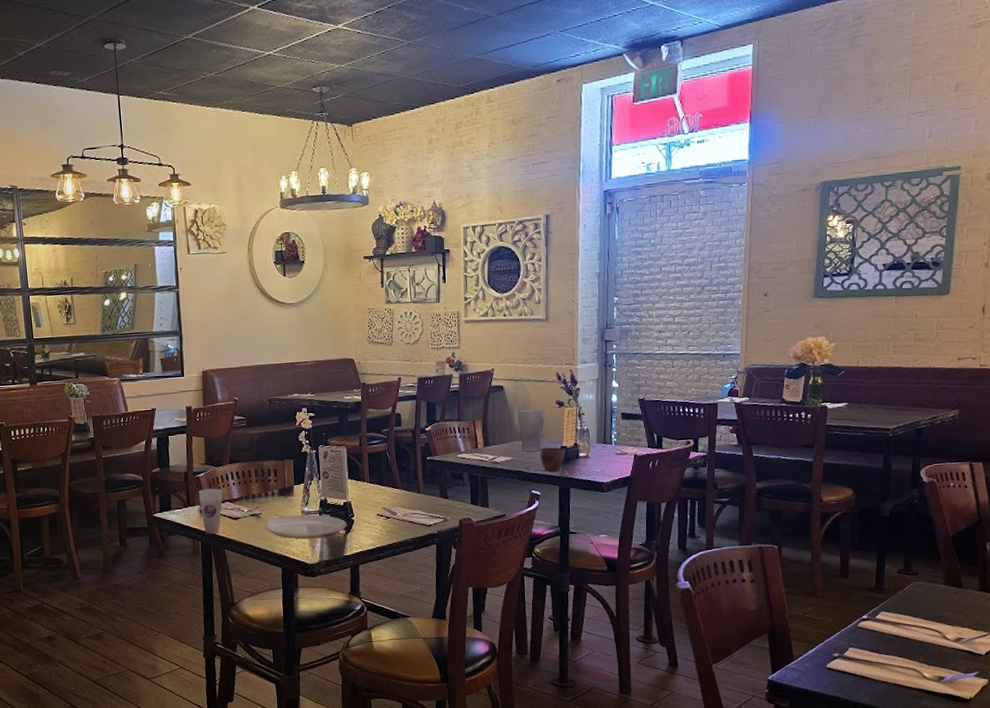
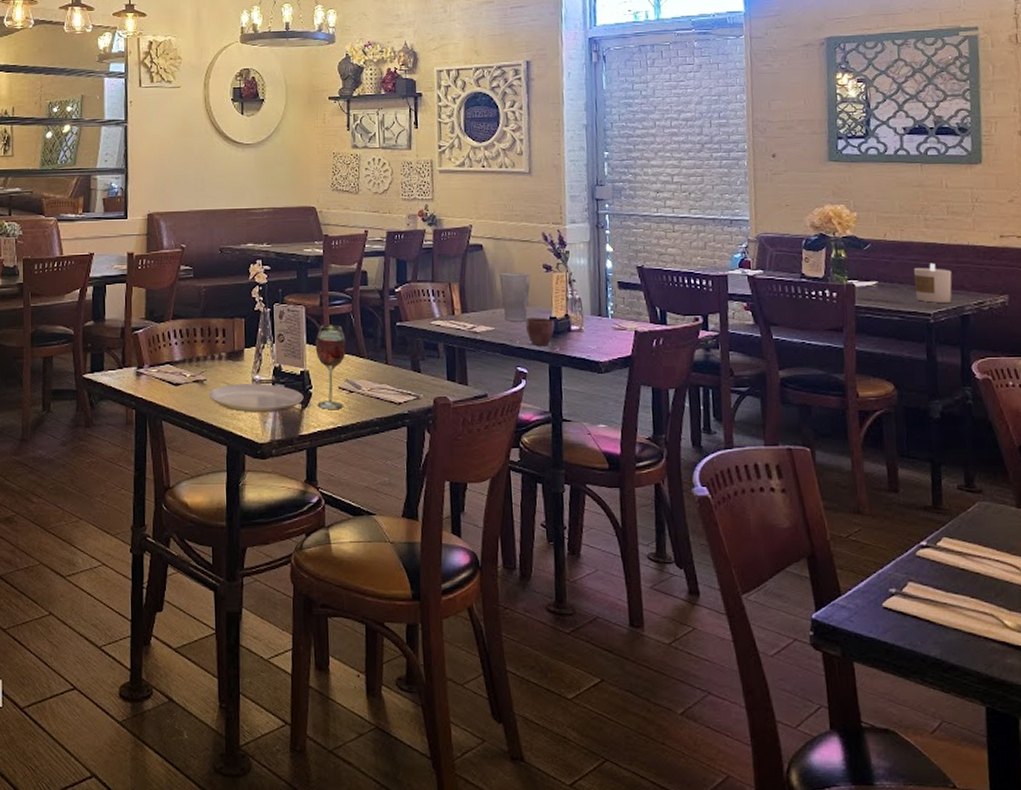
cup: present [198,488,223,534] -> none [135,347,163,401]
wineglass: none [356,461,383,533] -> present [315,324,346,409]
candle: none [879,384,912,420] -> present [913,262,953,304]

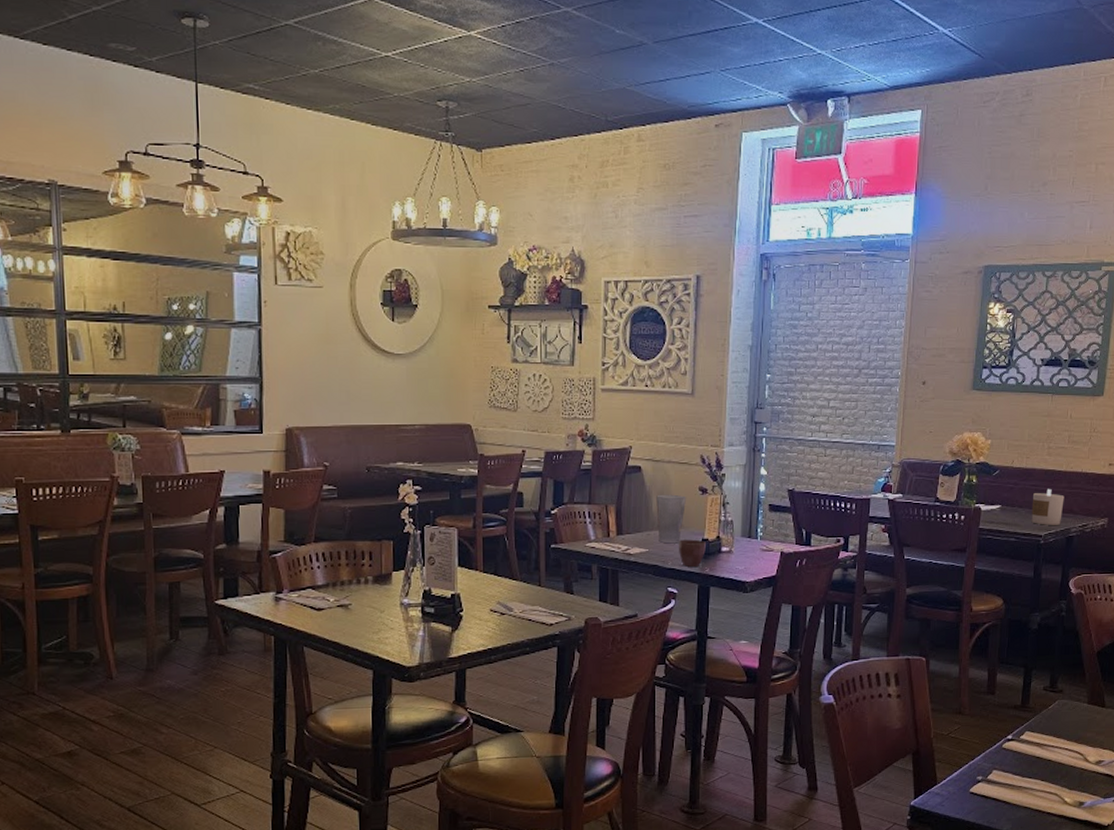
plate: present [209,384,304,413] -> none [354,607,454,637]
wineglass: present [315,324,346,409] -> none [467,547,499,632]

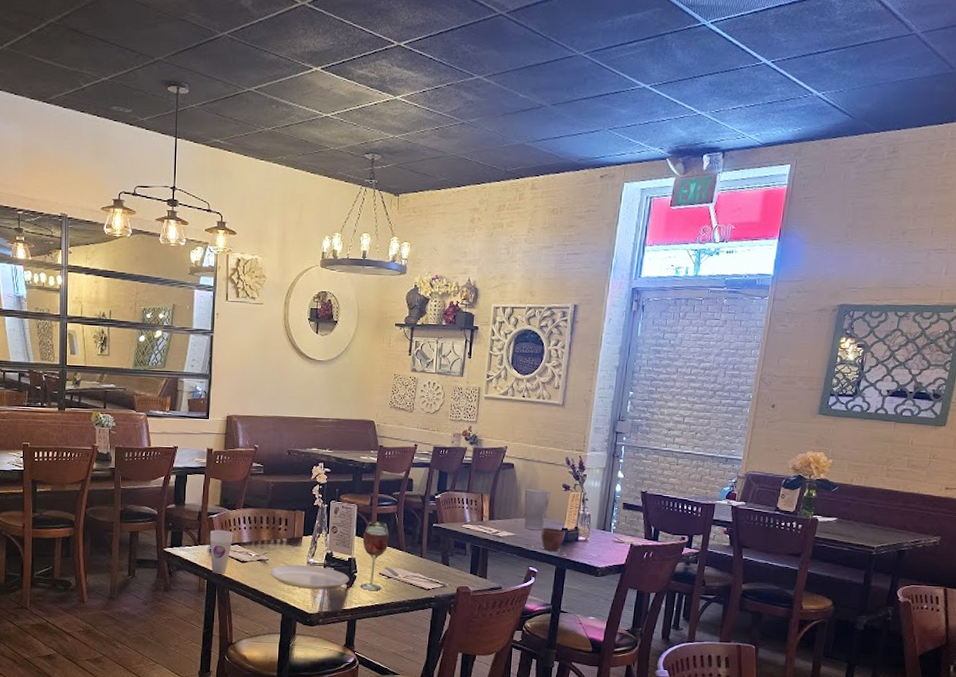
cup: none [273,571,305,627] -> present [209,529,233,574]
plate: none [354,607,454,637] -> present [270,564,349,590]
wineglass: none [467,547,499,632] -> present [360,521,389,591]
candle: present [1031,488,1064,526] -> none [865,506,899,540]

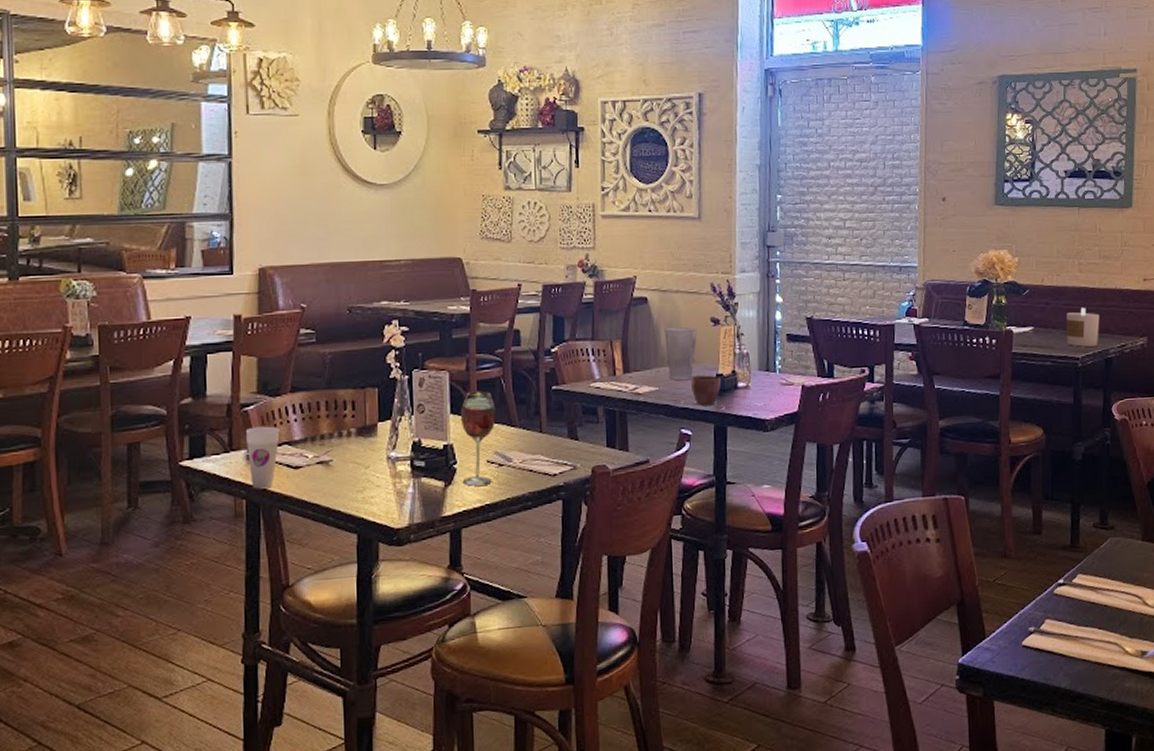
plate: present [270,564,349,590] -> none [336,461,447,495]
candle: none [865,506,899,540] -> present [1066,307,1100,348]

